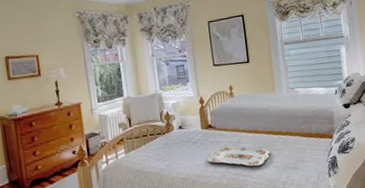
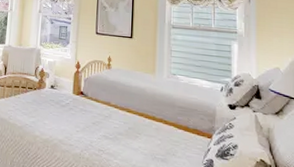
serving tray: present [206,145,270,167] -> none [72,116,140,148]

